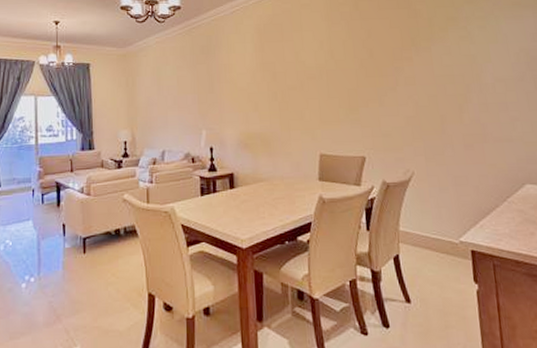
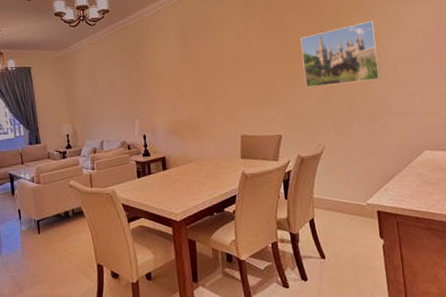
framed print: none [390,35,478,105] -> present [300,20,381,88]

